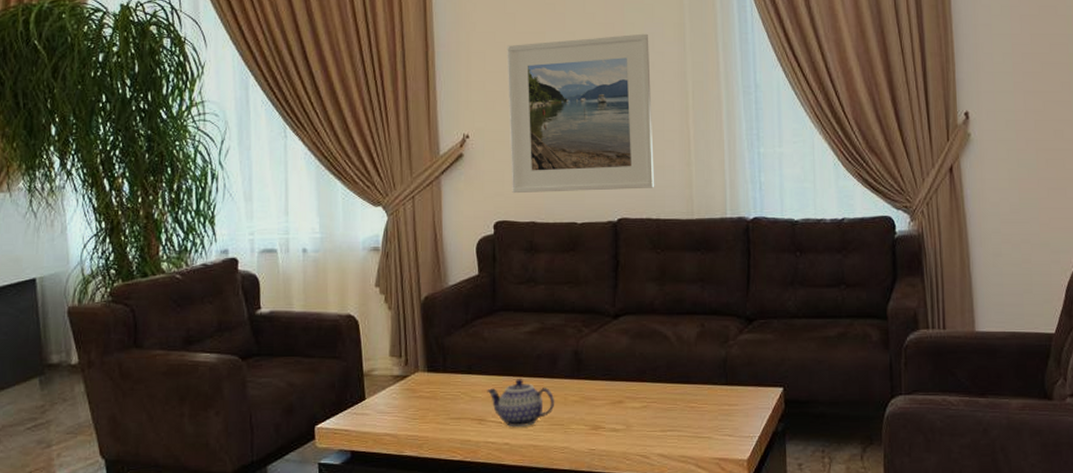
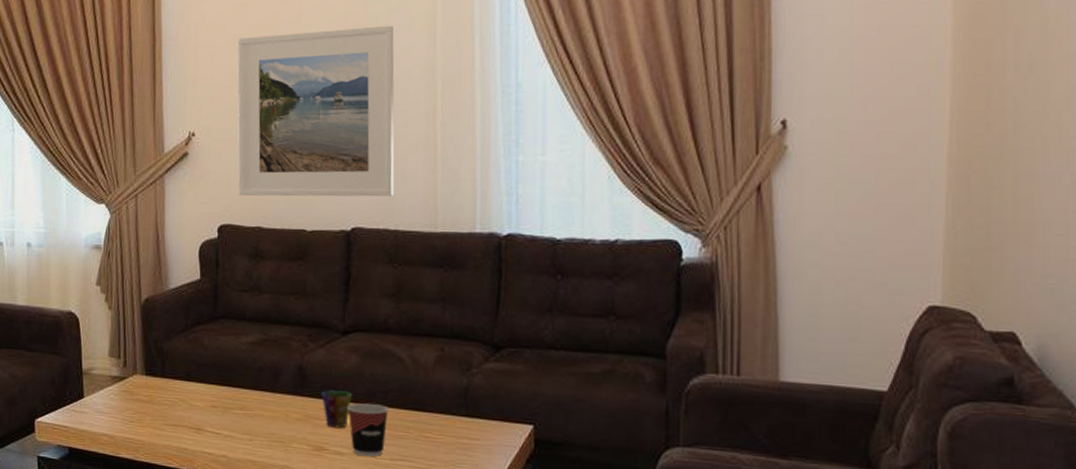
teapot: present [487,379,555,428] -> none [205,390,276,441]
cup: none [596,371,625,406] -> present [321,390,352,428]
cup: none [621,380,658,431] -> present [348,402,389,457]

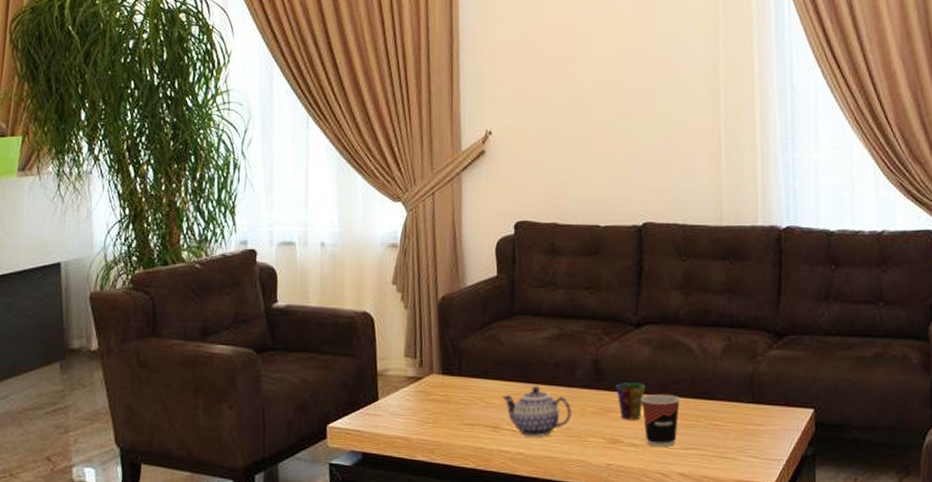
teapot: none [205,390,276,441] -> present [502,386,572,437]
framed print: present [237,25,395,197] -> none [532,30,683,194]

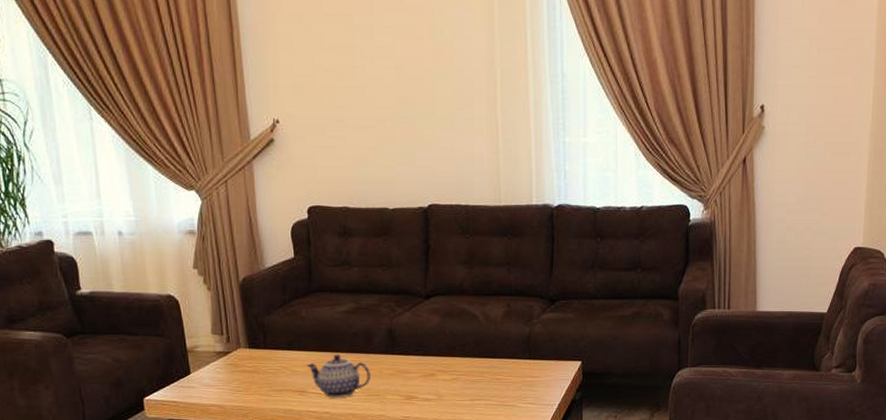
cup: present [616,382,646,420] -> none [410,347,436,379]
cup: present [641,393,680,448] -> none [432,355,467,400]

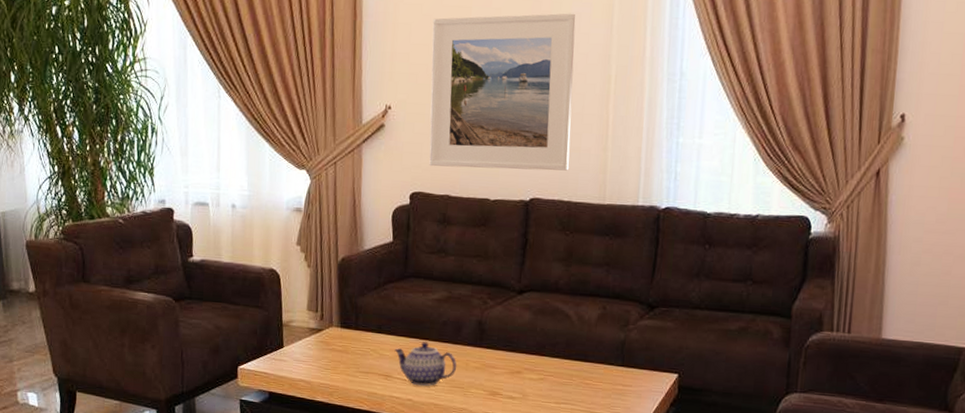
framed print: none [314,19,464,179] -> present [429,13,576,171]

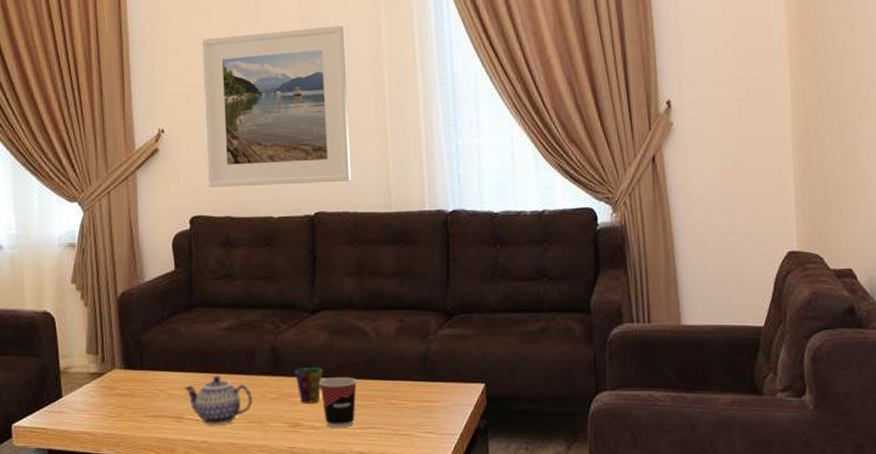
cup: none [498,342,525,376] -> present [295,367,323,404]
cup: none [520,354,556,401] -> present [319,376,357,428]

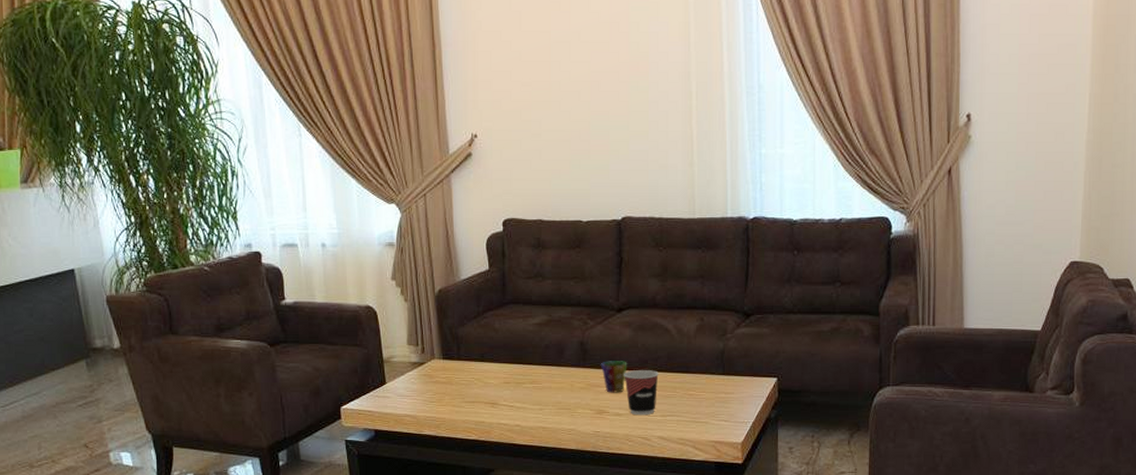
teapot: present [184,376,253,425] -> none [499,367,563,411]
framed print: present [201,25,352,188] -> none [513,33,658,192]

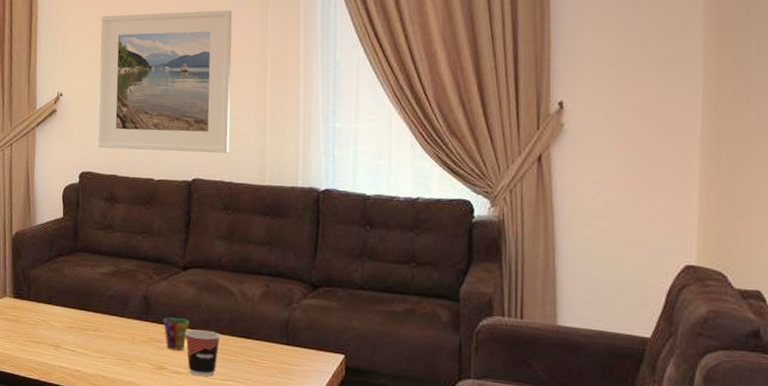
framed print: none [513,33,658,192] -> present [97,9,233,153]

